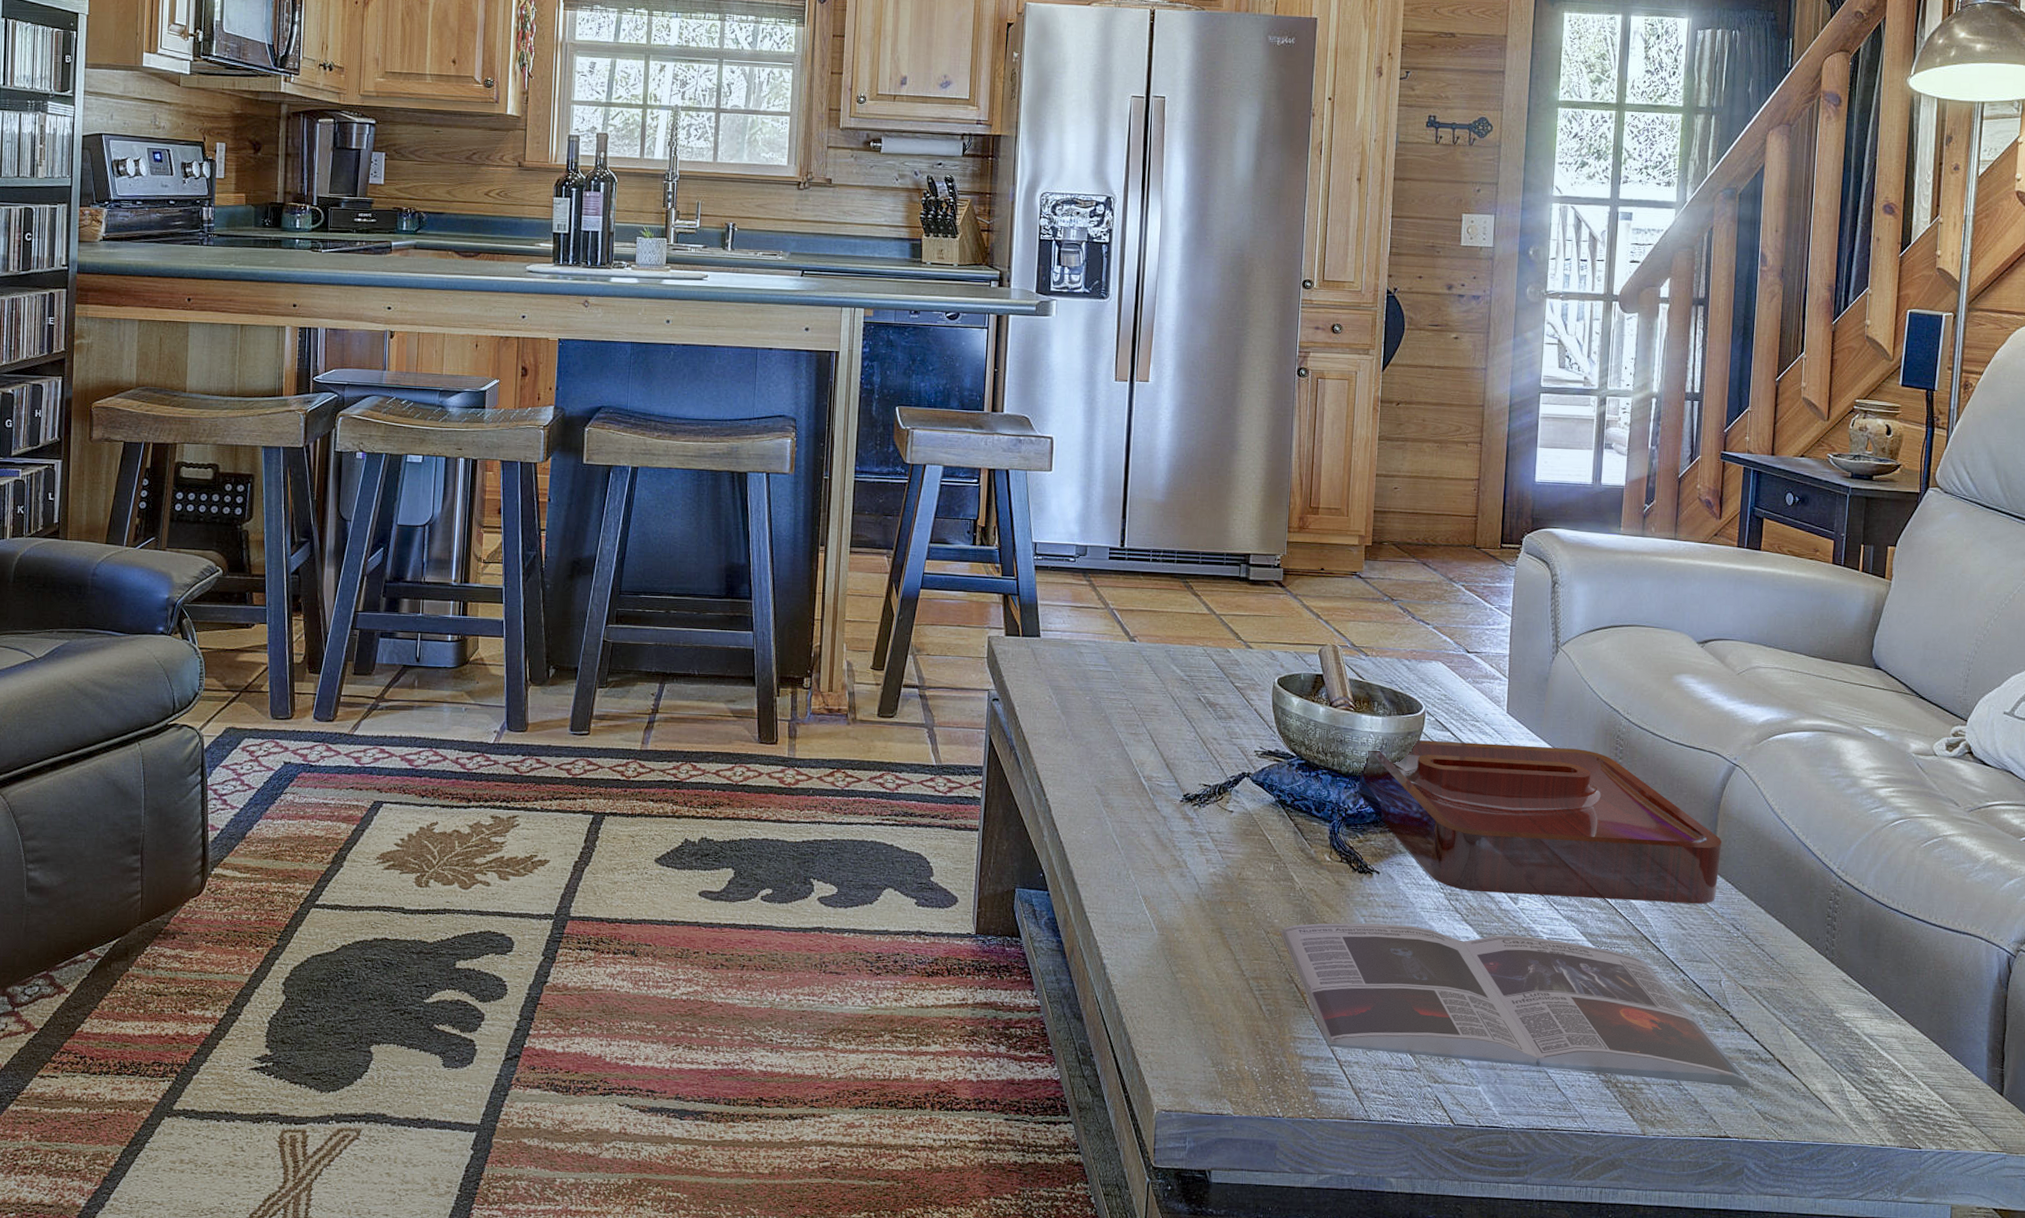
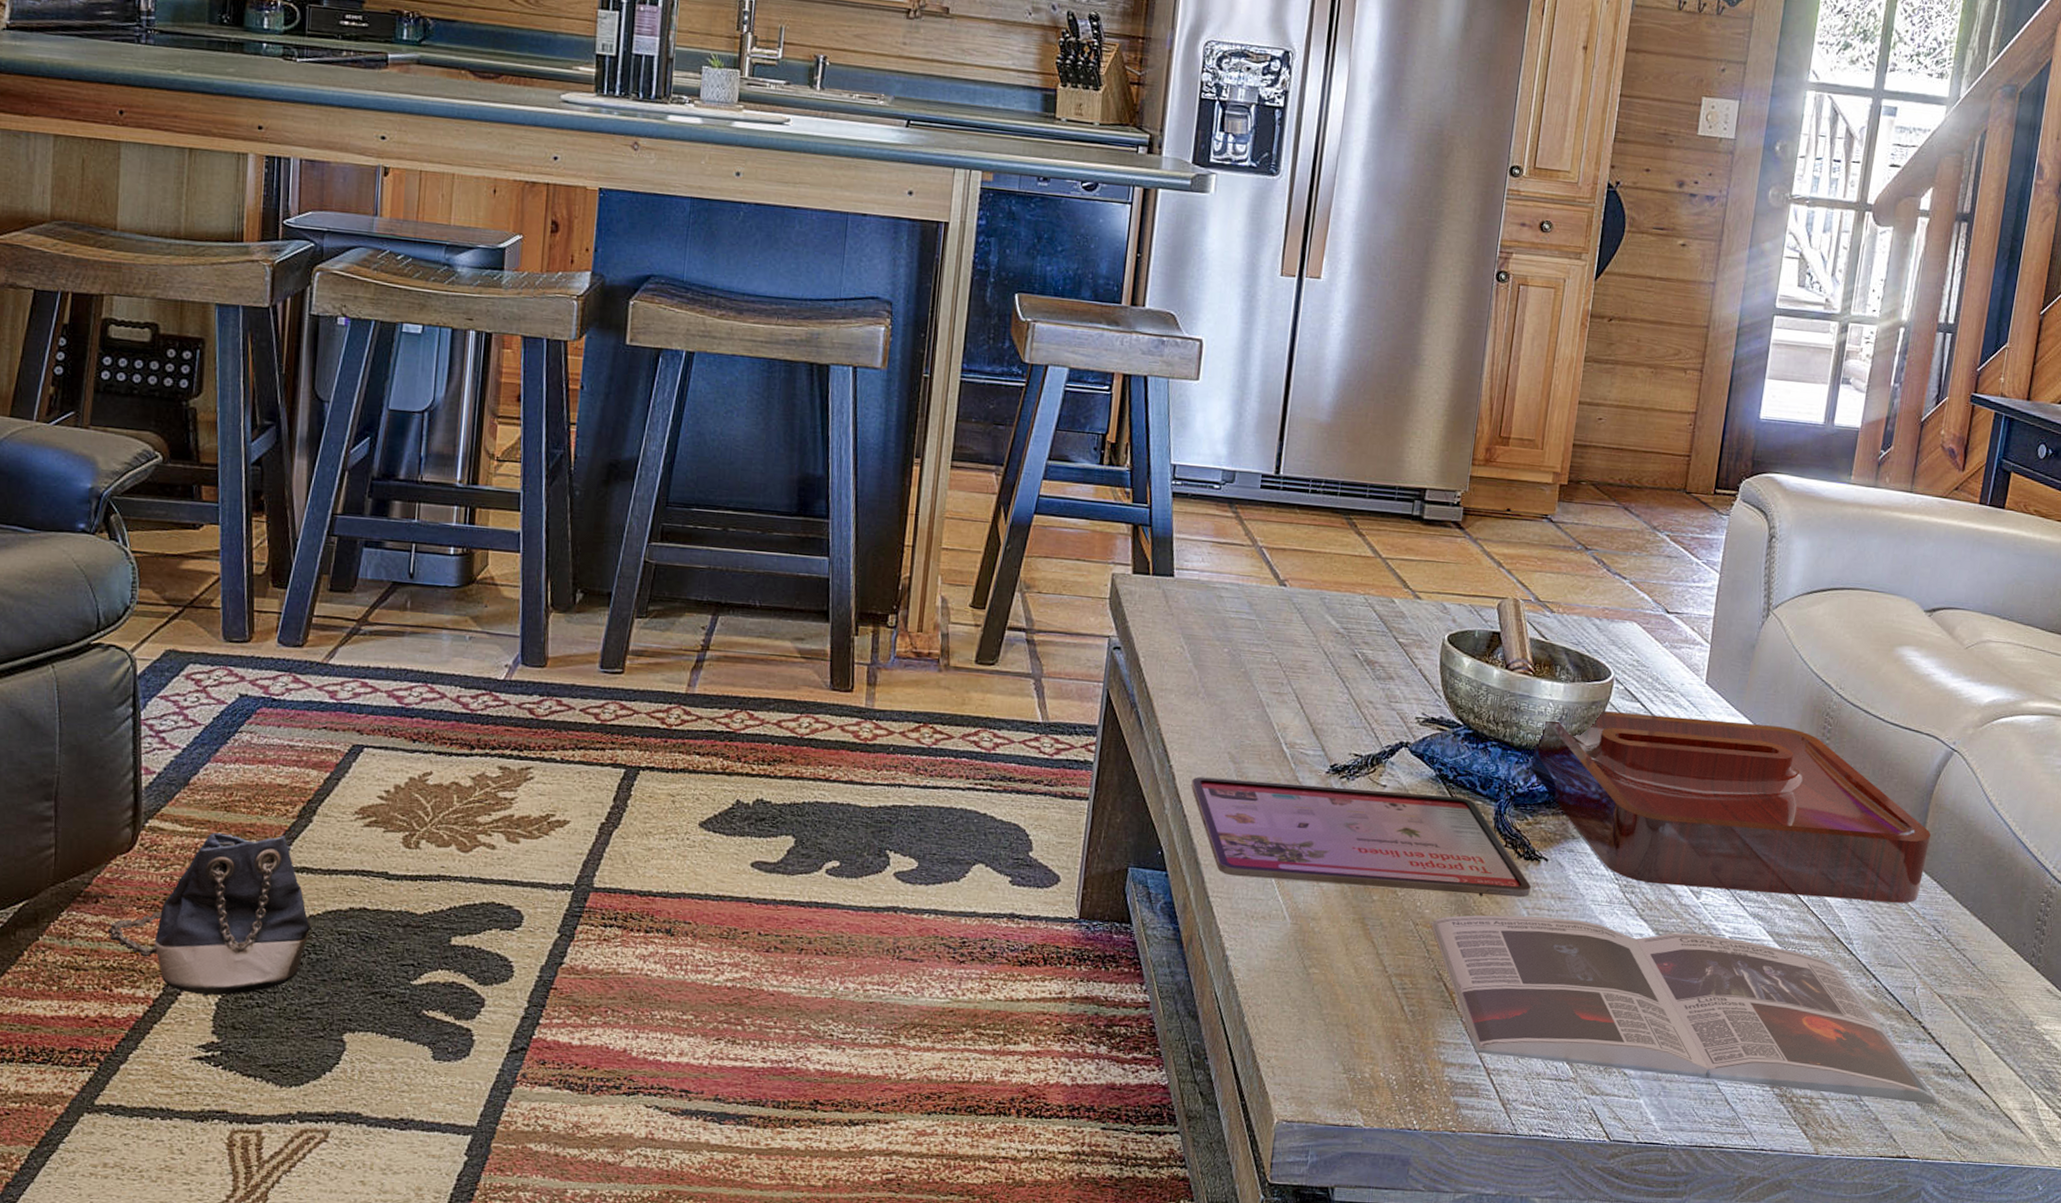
handbag: none [182,877,344,1016] -> present [107,832,312,997]
tablet: none [1065,808,1367,907] -> present [1191,776,1532,898]

